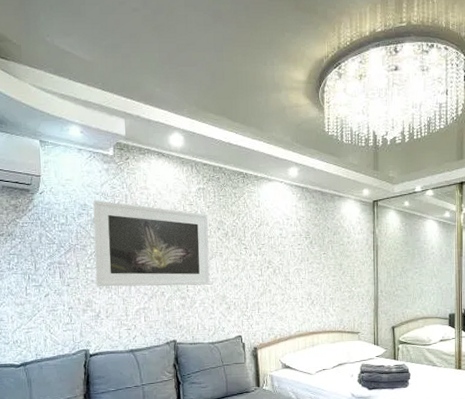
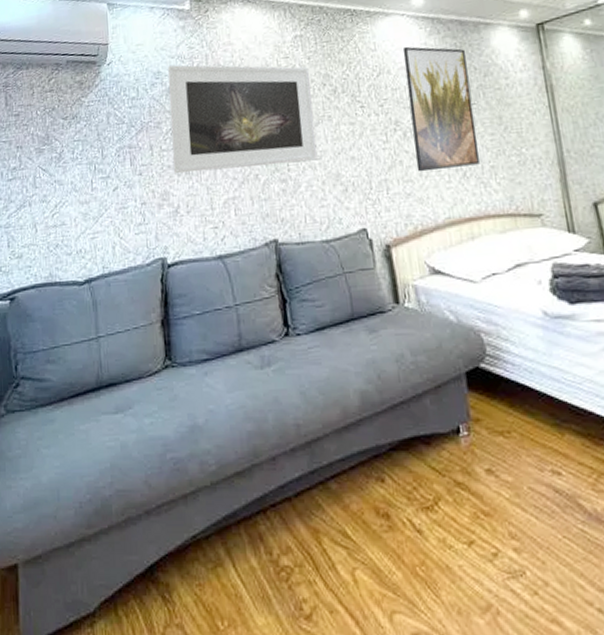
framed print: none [279,206,324,299] -> present [402,46,480,172]

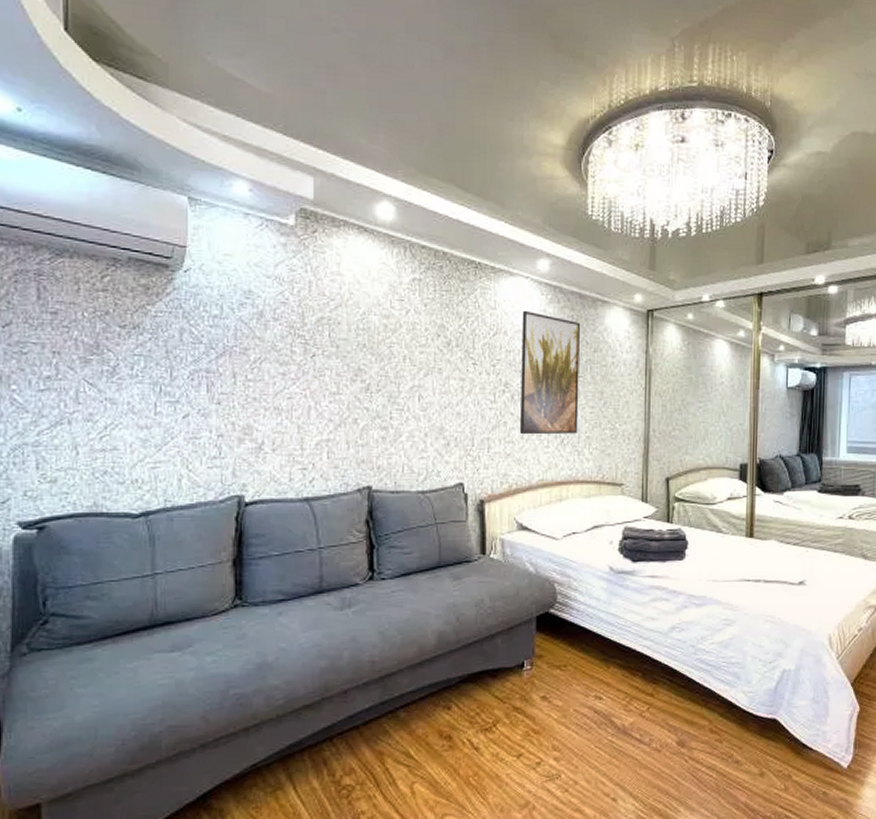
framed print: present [168,65,318,174] -> none [261,286,425,411]

